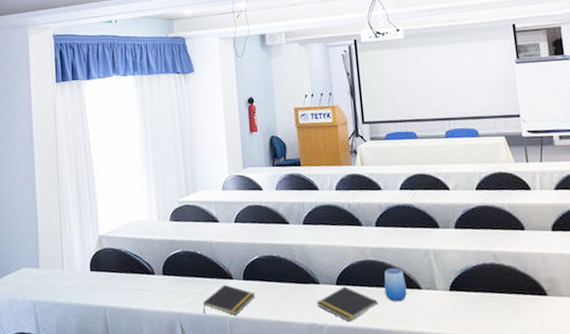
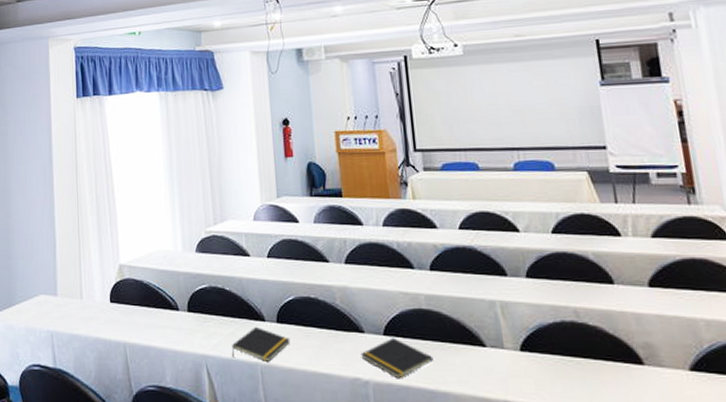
cup: present [384,267,407,302] -> none [440,319,468,360]

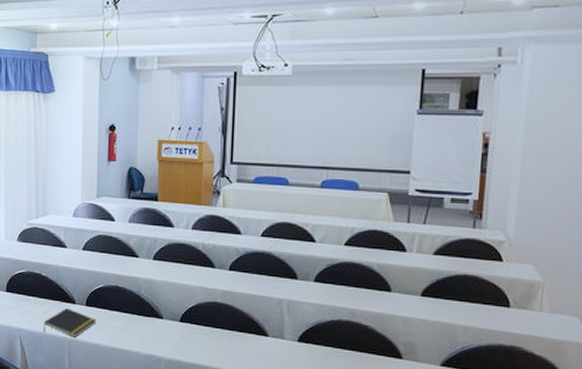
notepad: present [361,337,434,379] -> none [157,324,221,358]

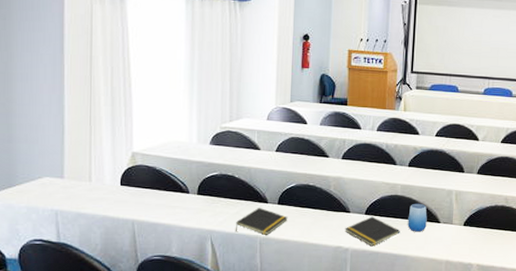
notepad: none [157,324,221,358] -> present [345,216,400,247]
cup: none [229,312,253,346] -> present [407,203,427,232]

